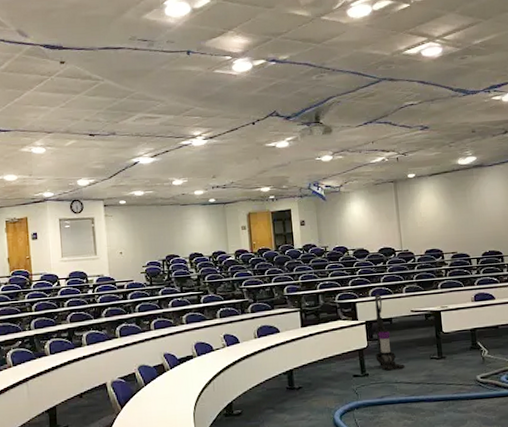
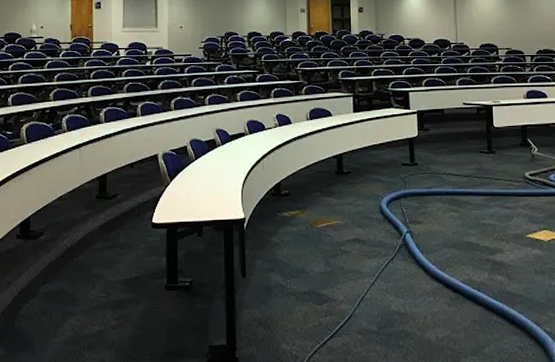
vacuum cleaner: present [375,294,405,371] -> none [425,84,454,162]

